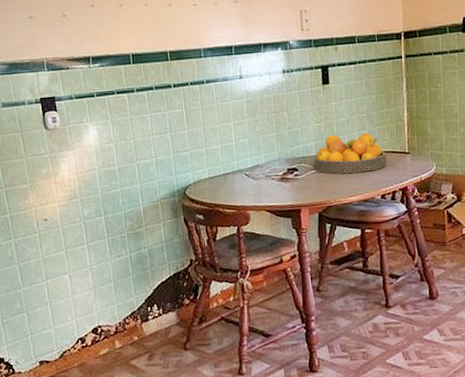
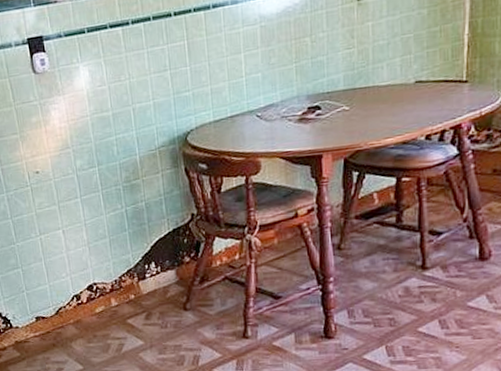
fruit bowl: present [314,133,387,174] -> none [341,58,436,112]

